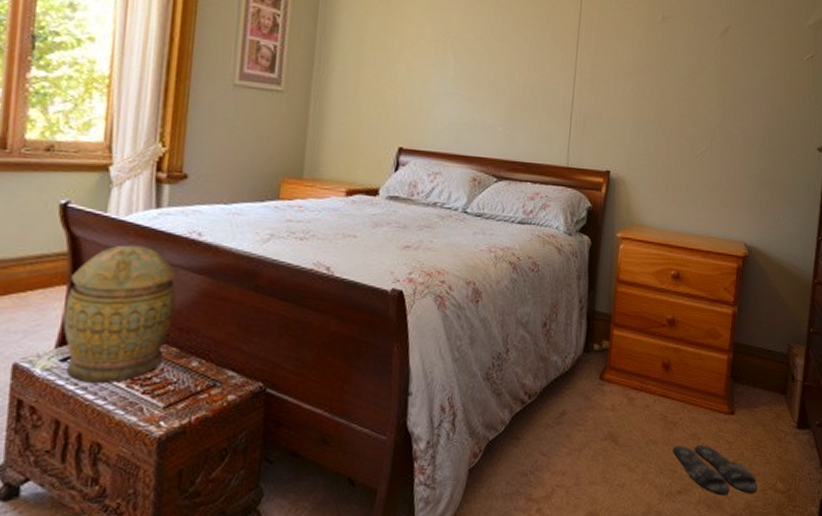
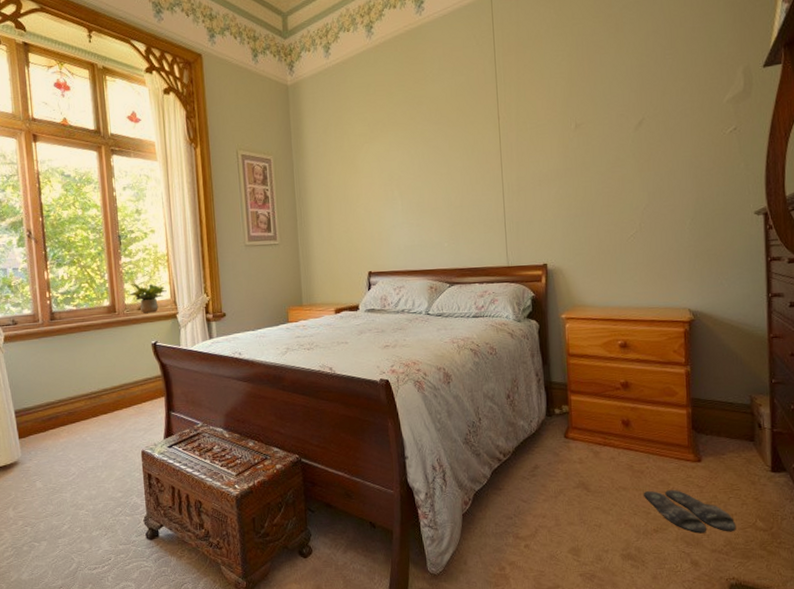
potted plant: none [34,111,99,159] -> present [129,284,167,314]
decorative box: present [63,244,177,383] -> none [165,365,233,461]

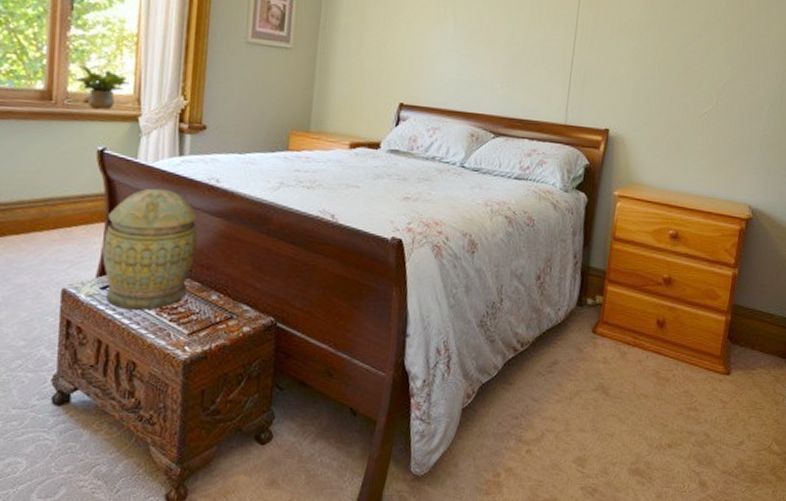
decorative box: none [165,365,233,461] -> present [102,188,198,310]
slippers: present [644,490,736,534] -> none [665,402,752,453]

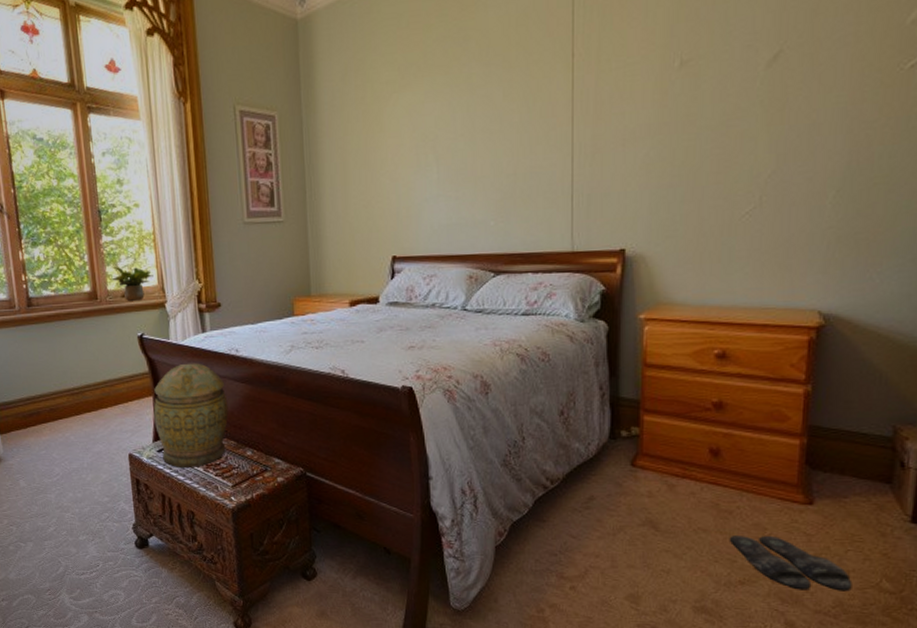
slippers: none [665,402,752,453] -> present [730,536,852,592]

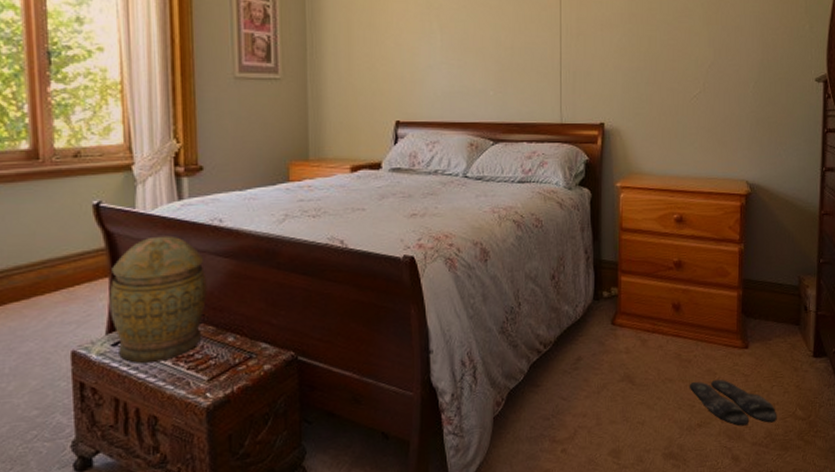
potted plant: present [111,267,153,302] -> none [60,121,118,164]

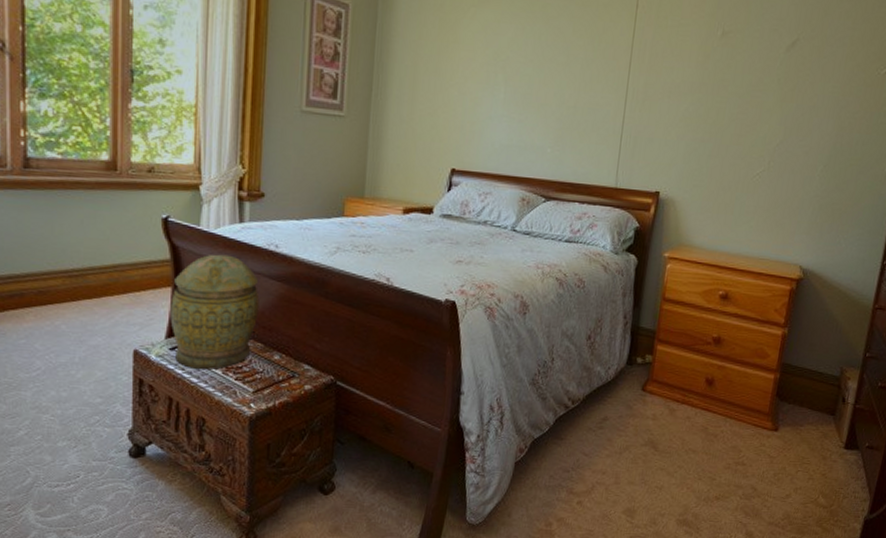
slippers: present [690,379,777,426] -> none [713,456,798,506]

